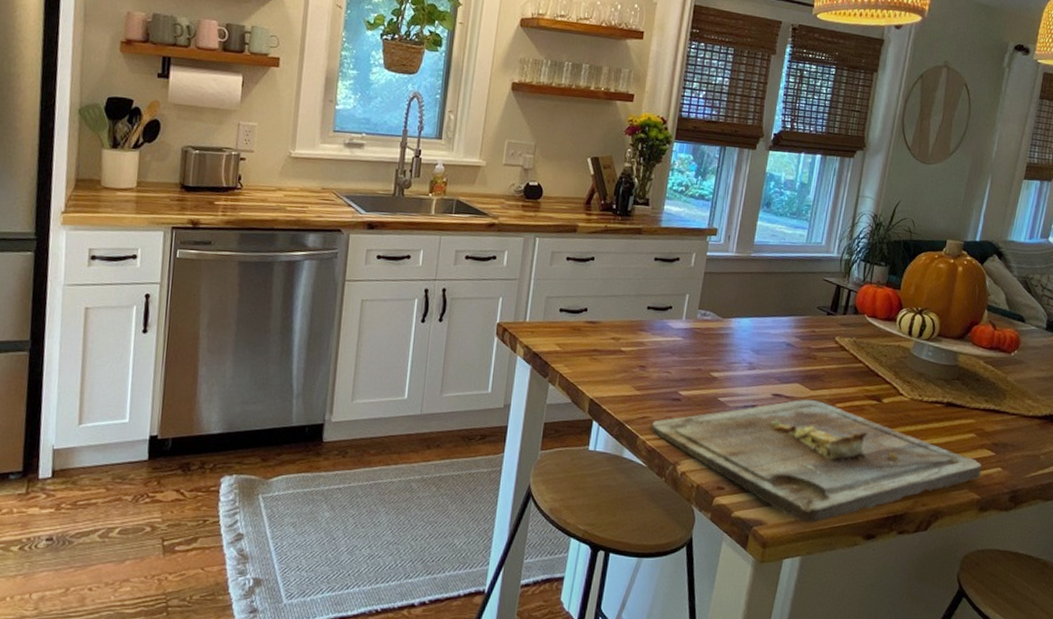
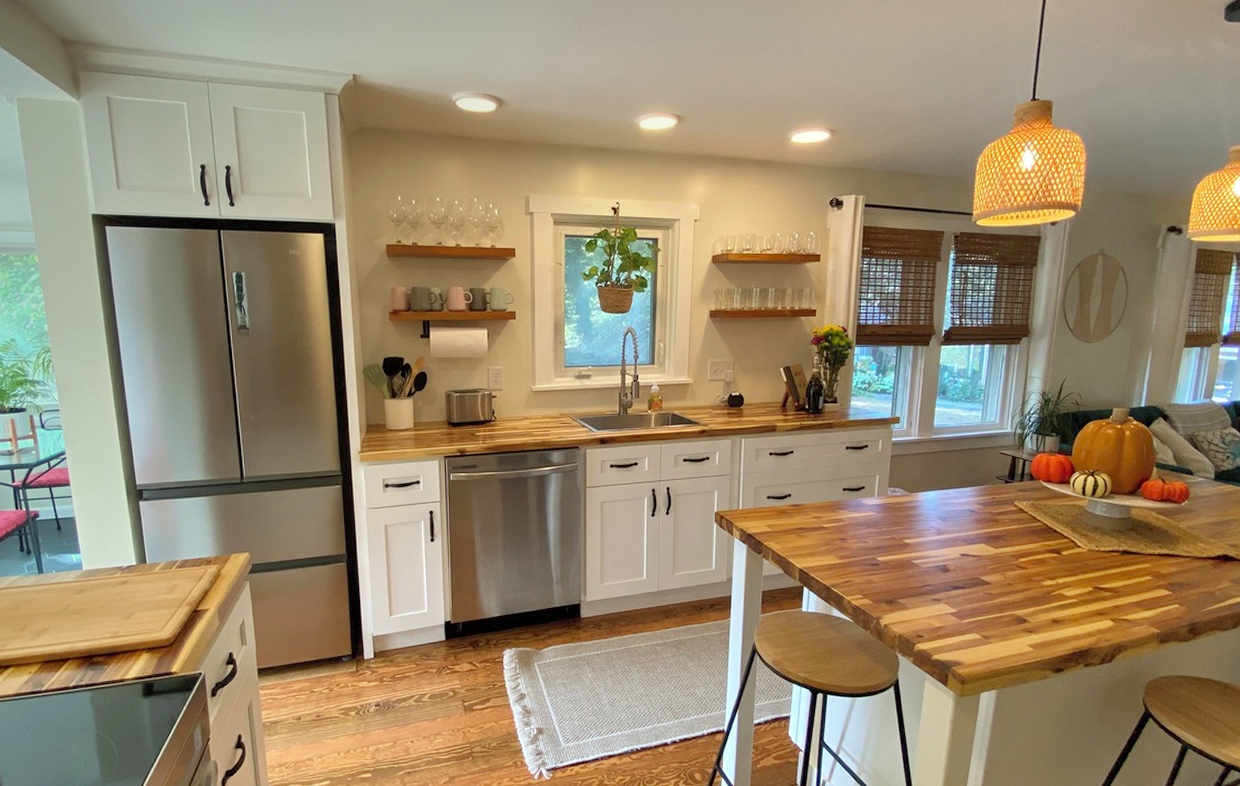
cutting board: present [651,399,982,524] -> none [855,556,1160,662]

